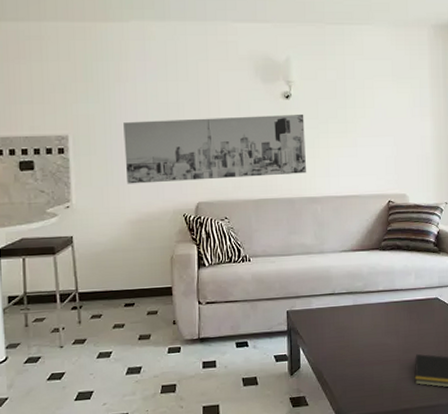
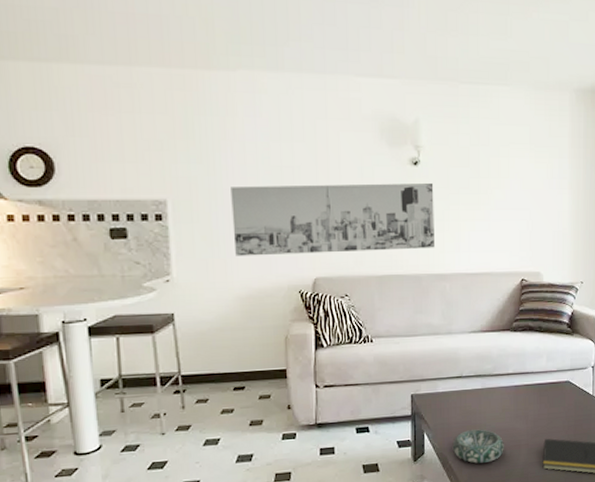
decorative bowl: none [327,344,377,378] -> present [452,429,504,464]

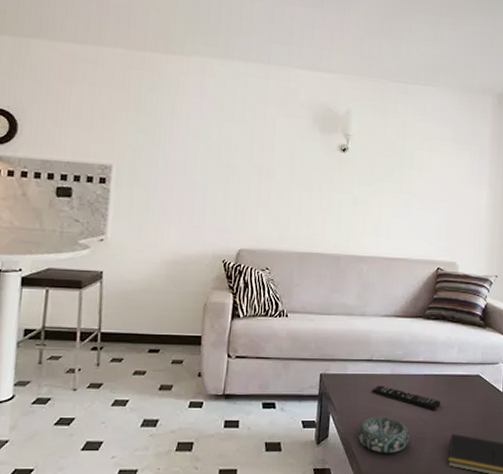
wall art: present [231,182,435,257] -> none [168,158,359,231]
remote control: none [464,400,532,419] -> present [372,385,440,410]

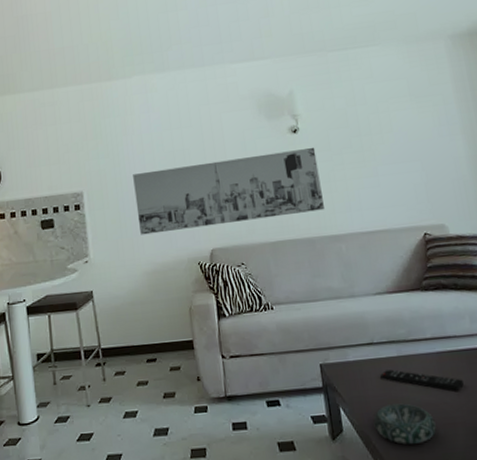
wall art: none [168,158,359,231] -> present [133,147,324,235]

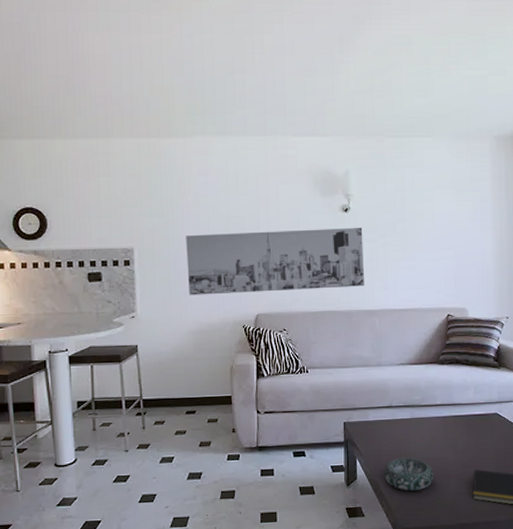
remote control: present [380,369,464,391] -> none [394,429,461,449]

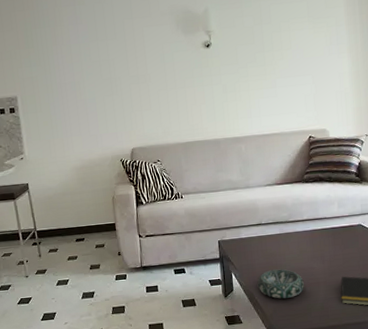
wall art: present [186,227,364,296] -> none [63,60,229,136]

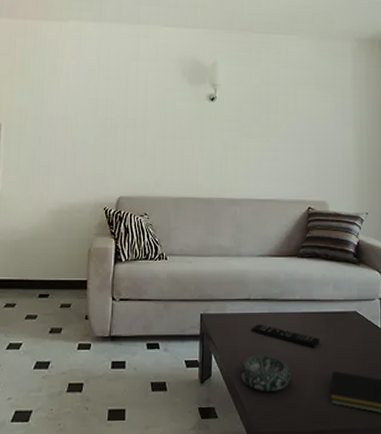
remote control: none [265,244,328,259] -> present [251,324,319,348]

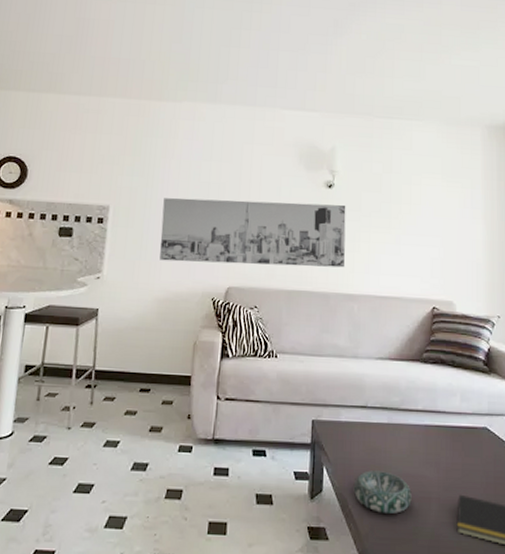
wall art: none [52,114,228,175] -> present [159,198,346,268]
remote control: present [251,324,319,348] -> none [368,435,444,466]

